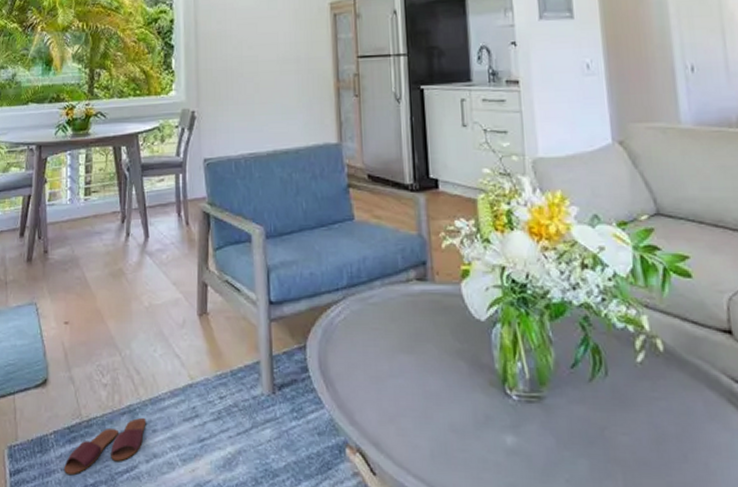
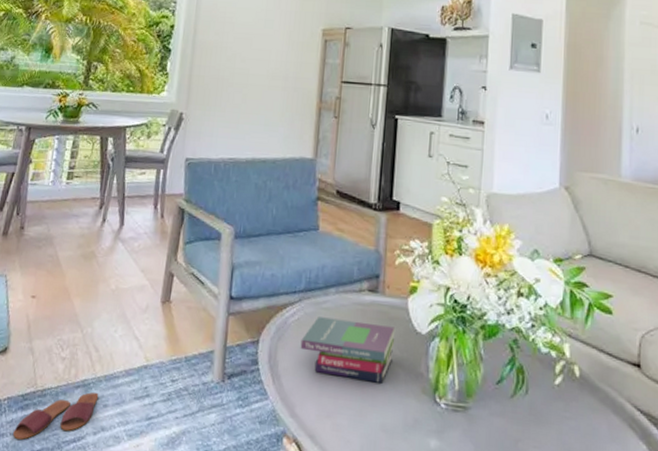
books: none [350,313,453,379] -> present [300,317,396,383]

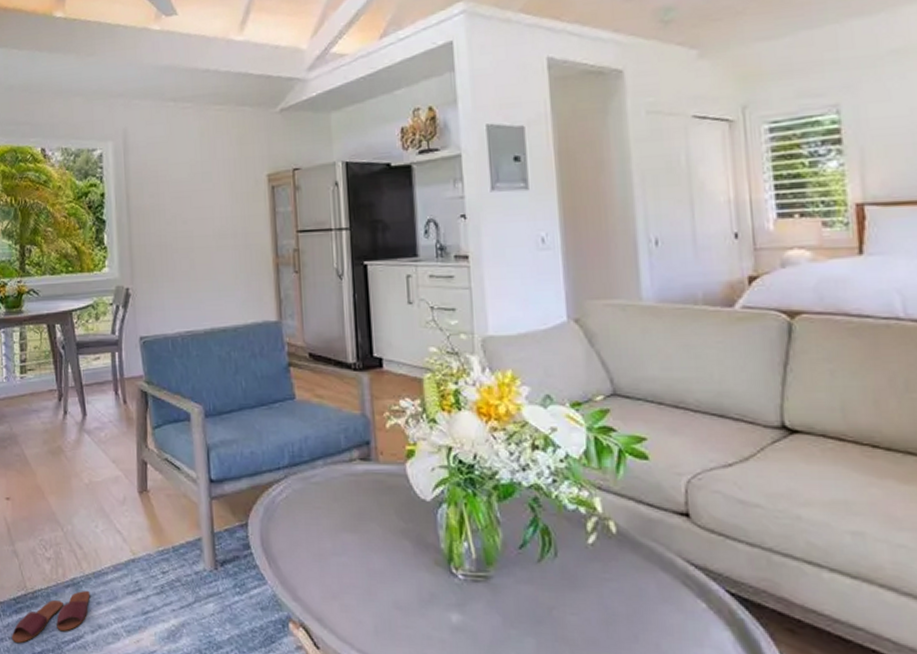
books: present [300,317,396,383] -> none [293,492,397,558]

